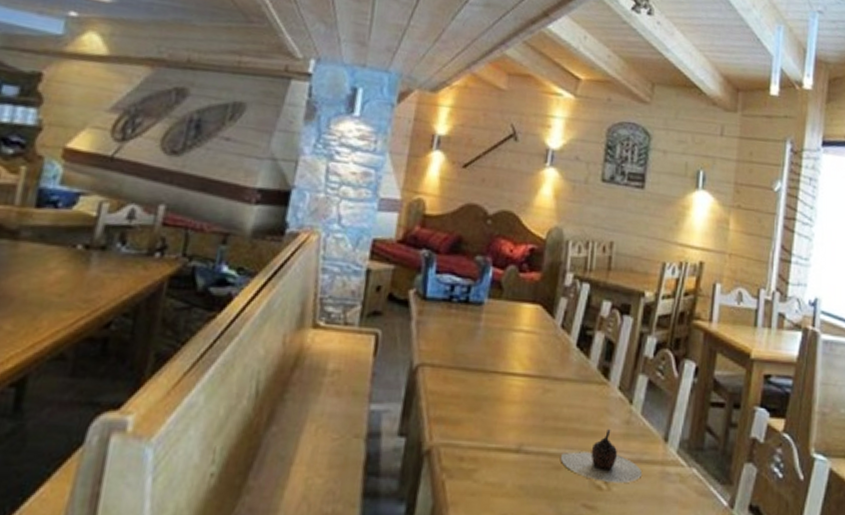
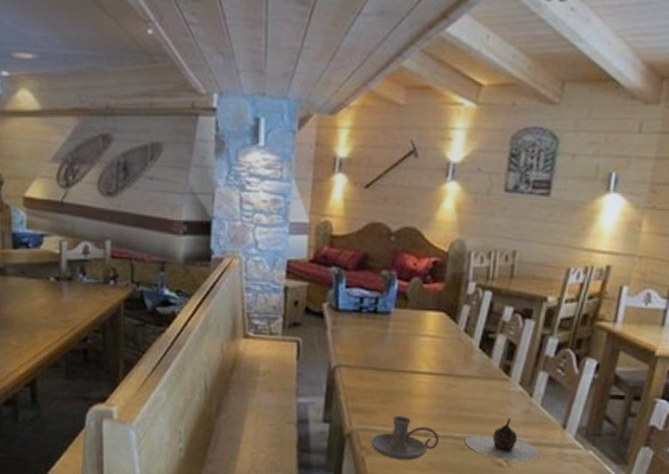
candle holder: none [453,426,532,484] -> present [371,415,439,460]

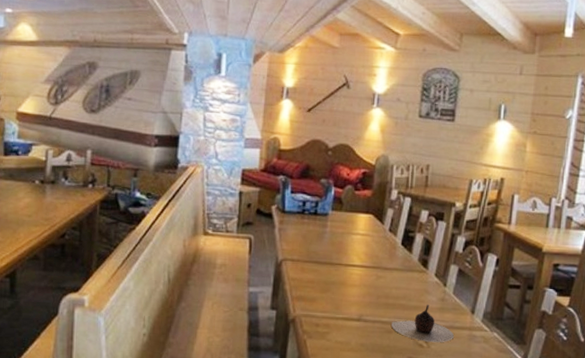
candle holder: present [371,415,439,460] -> none [312,303,370,343]

